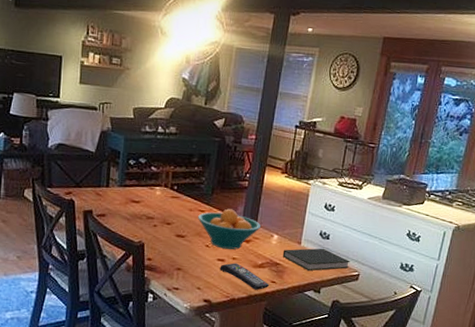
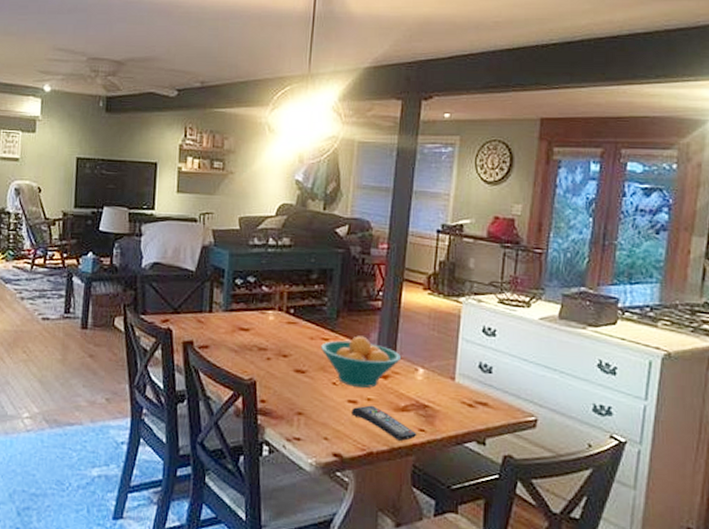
book: present [282,248,350,271] -> none [431,385,523,415]

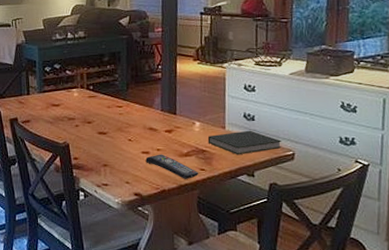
fruit bowl: present [321,336,402,388] -> none [117,101,181,141]
book: none [431,385,523,415] -> present [207,130,282,154]

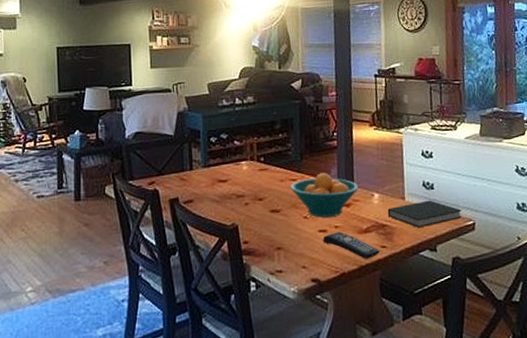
fruit bowl: none [117,101,181,141] -> present [290,172,359,218]

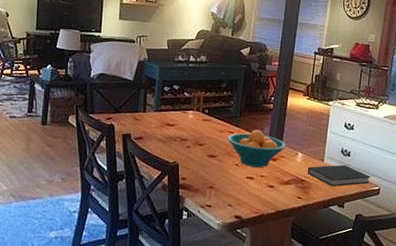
remote control: present [323,231,380,259] -> none [249,180,296,206]

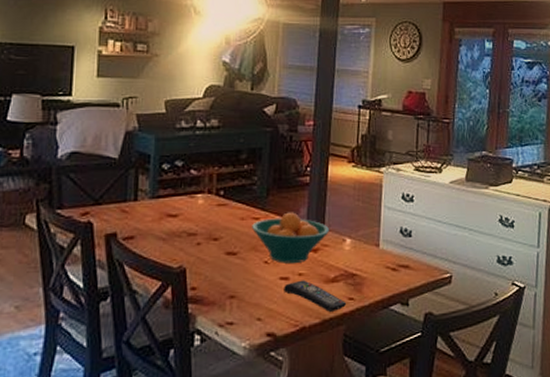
remote control: none [249,180,296,206] -> present [284,280,347,312]
book: present [307,164,371,186] -> none [359,248,439,278]

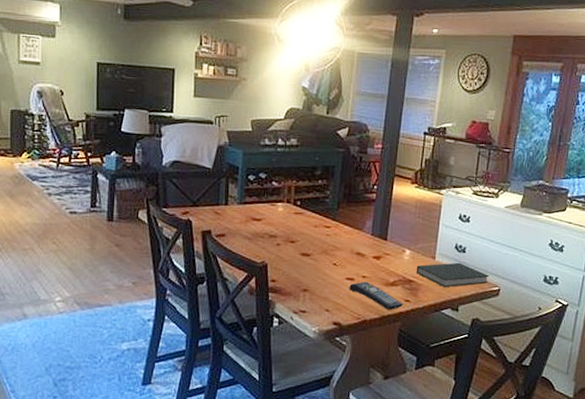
fruit bowl: present [252,212,330,263] -> none [324,223,392,267]
book: none [359,248,439,278] -> present [416,262,489,287]

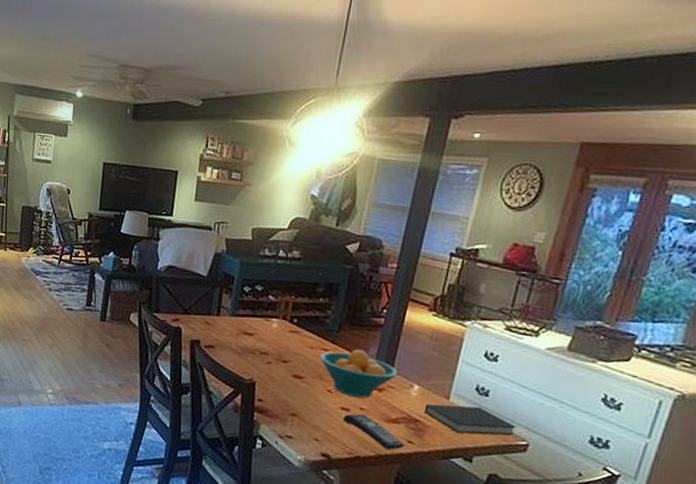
fruit bowl: none [324,223,392,267] -> present [320,349,399,398]

